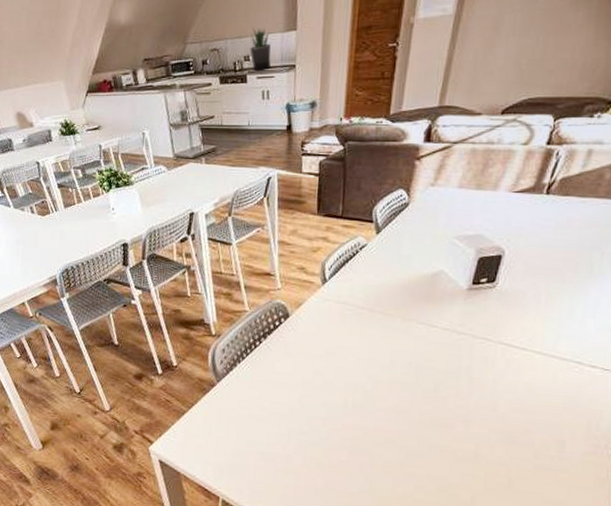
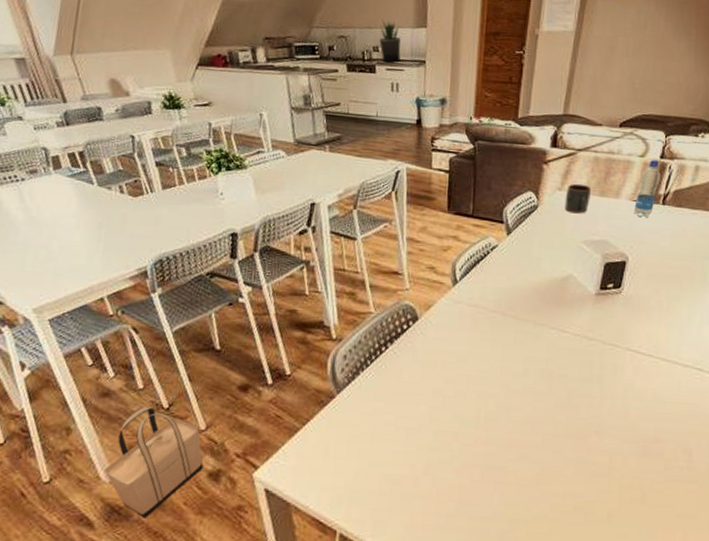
shopping bag: none [34,390,110,479] -> present [103,406,204,518]
mug: none [437,178,466,209] -> present [564,183,591,214]
bottle: none [513,147,546,209] -> present [634,160,660,218]

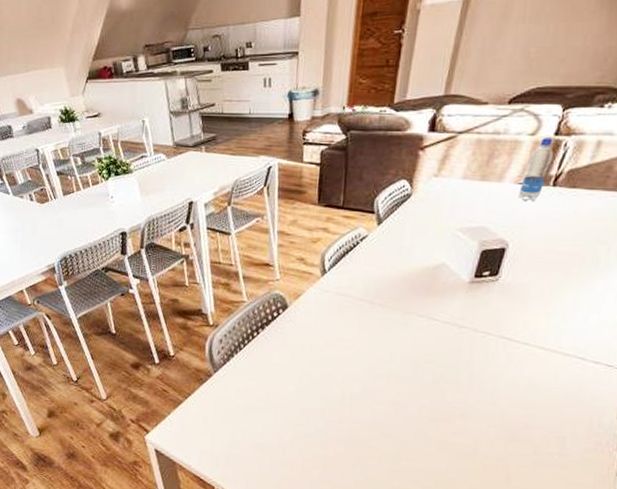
shopping bag: present [103,406,204,518] -> none [31,378,106,466]
planter: present [379,20,401,63] -> none [252,14,274,59]
mug: present [564,183,591,214] -> none [440,168,471,201]

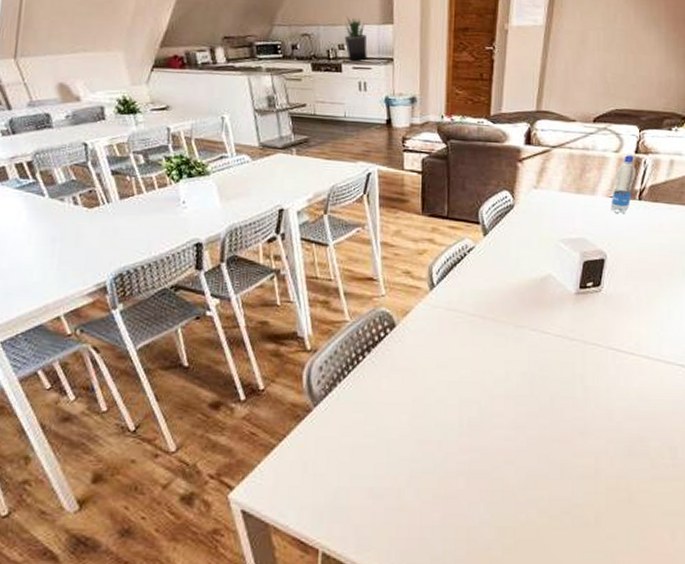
planter: none [252,14,274,59] -> present [344,17,368,62]

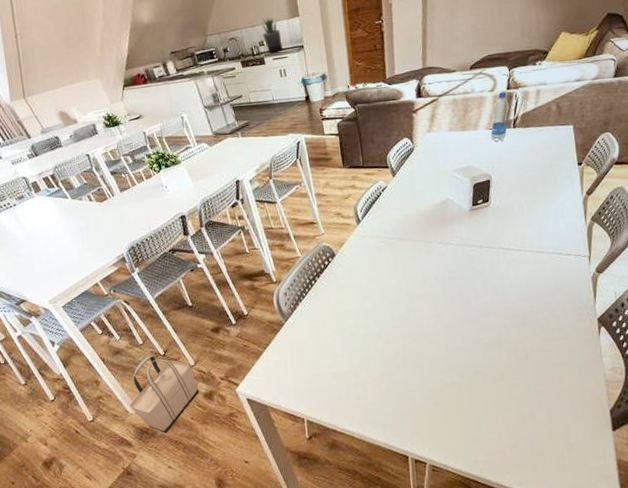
shopping bag: none [67,429,175,548] -> present [129,356,199,433]

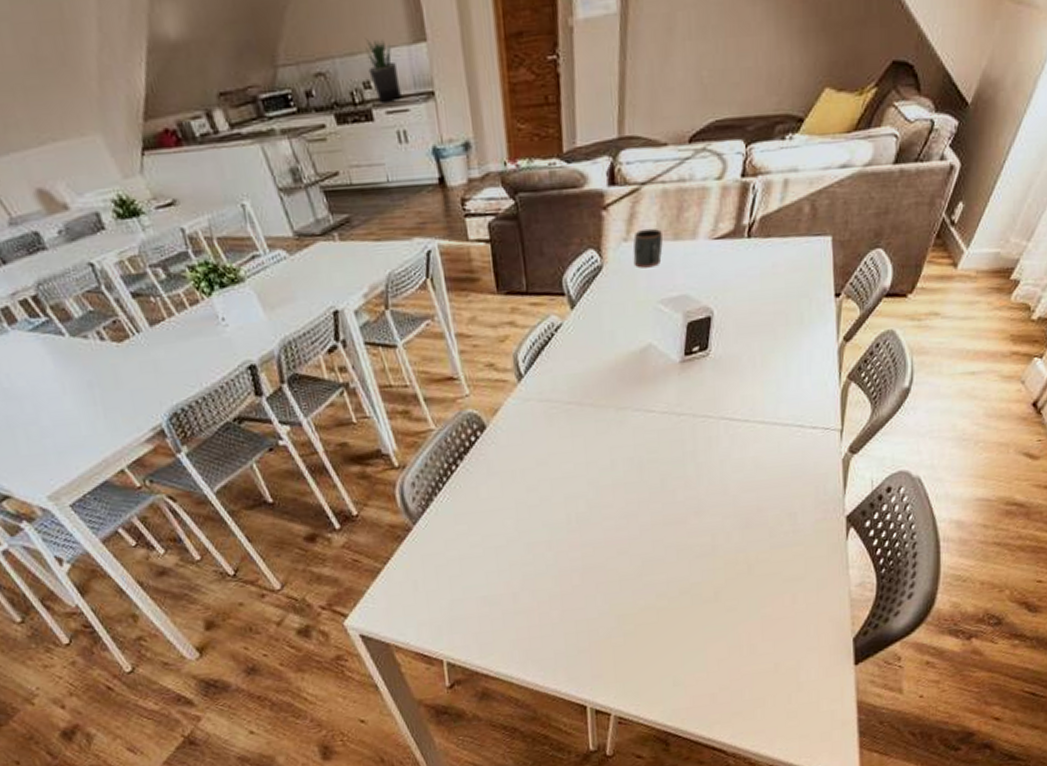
shopping bag: present [129,356,199,433] -> none [185,577,290,686]
mug: none [434,123,455,149] -> present [632,228,663,268]
bottle: present [491,92,509,142] -> none [715,180,743,259]

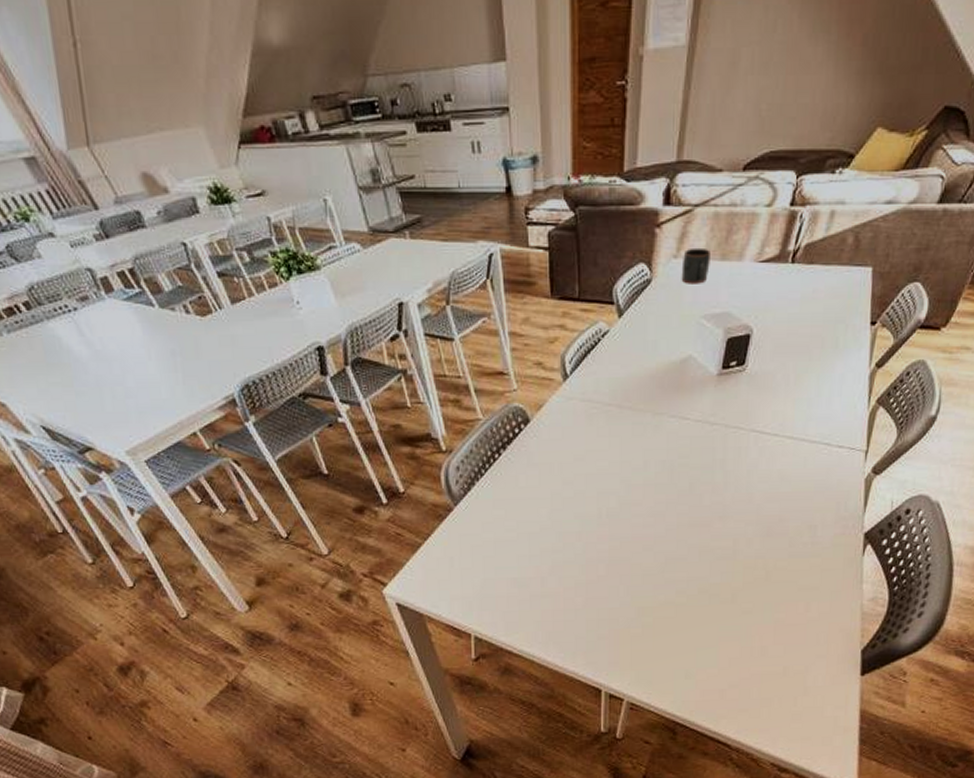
planter: present [366,39,401,104] -> none [449,56,478,116]

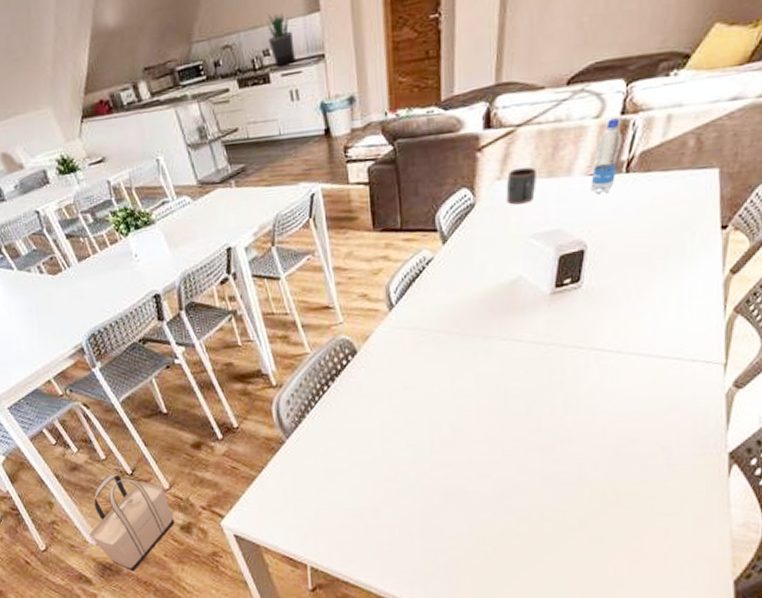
shopping bag: none [237,537,333,640] -> present [89,474,175,571]
planter: none [449,56,478,116] -> present [267,13,295,68]
bottle: none [759,209,790,282] -> present [591,118,622,195]

